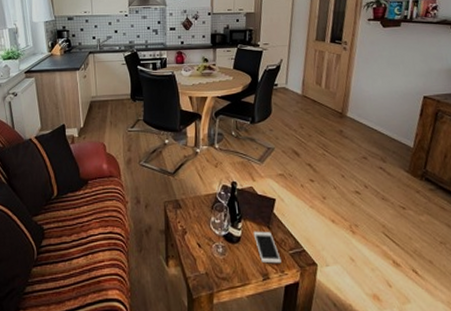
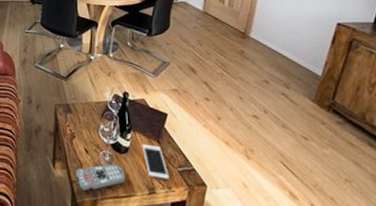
remote control: none [190,255,240,286] -> present [76,164,126,192]

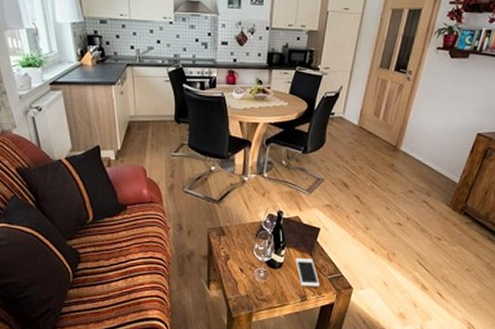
remote control: present [76,164,126,192] -> none [231,280,279,307]

